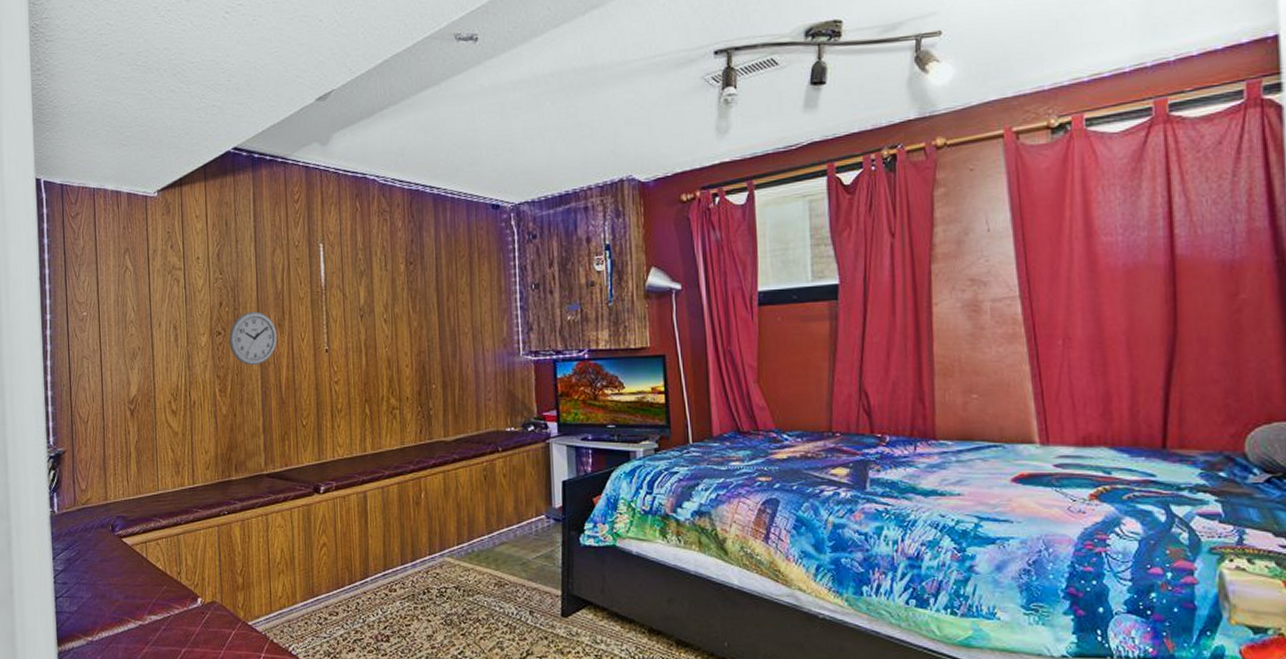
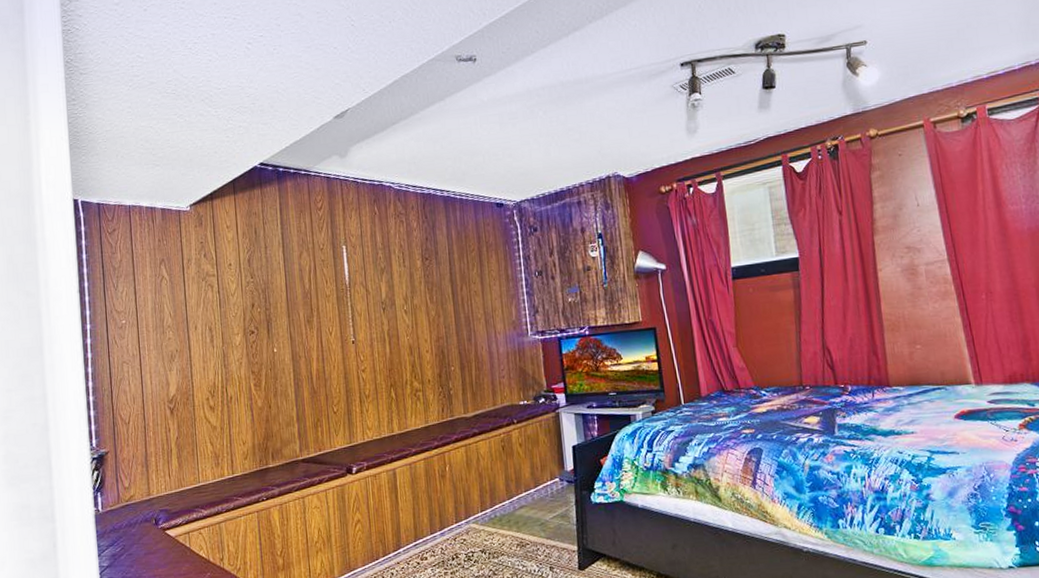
wall clock: present [229,311,278,366] -> none [261,310,308,361]

